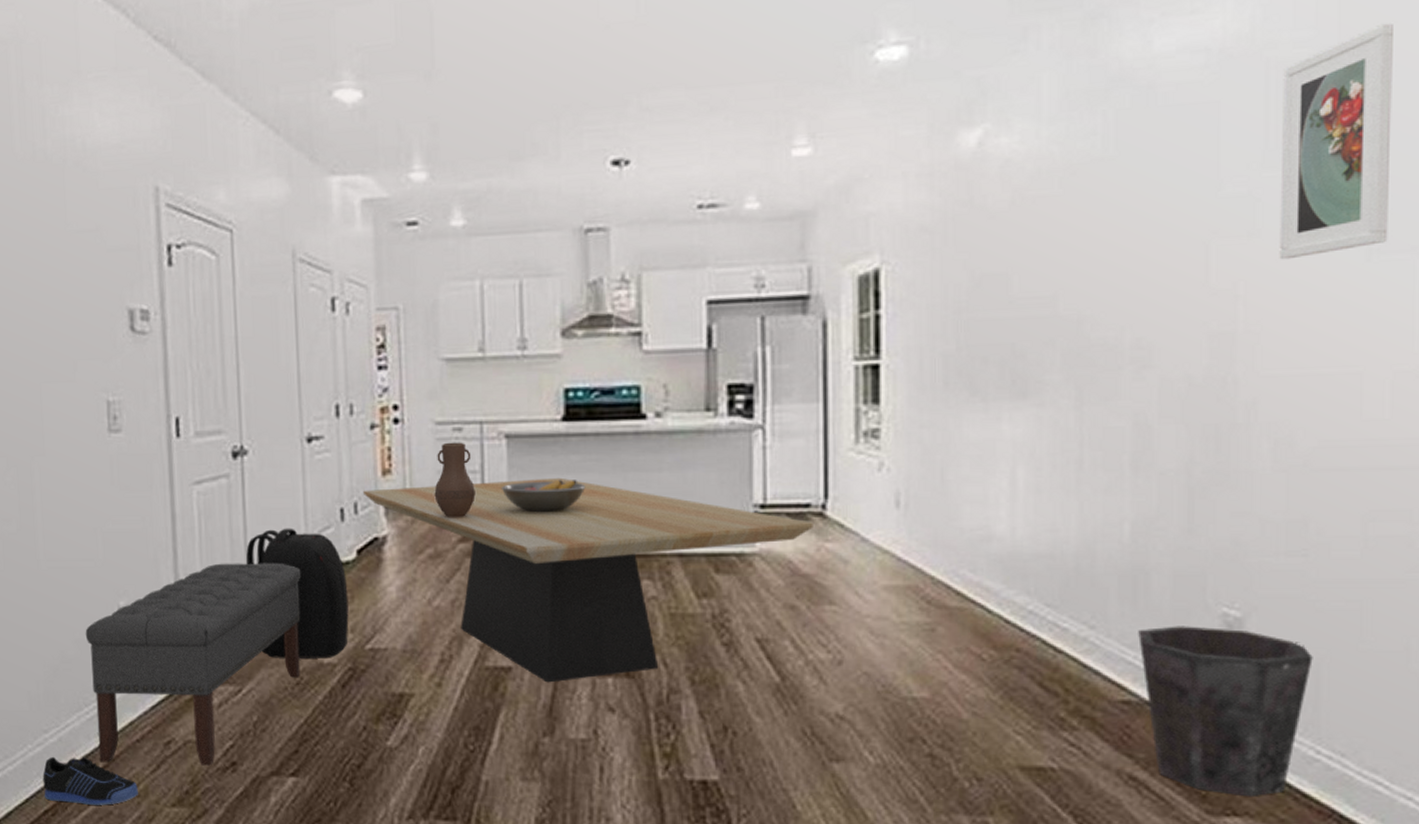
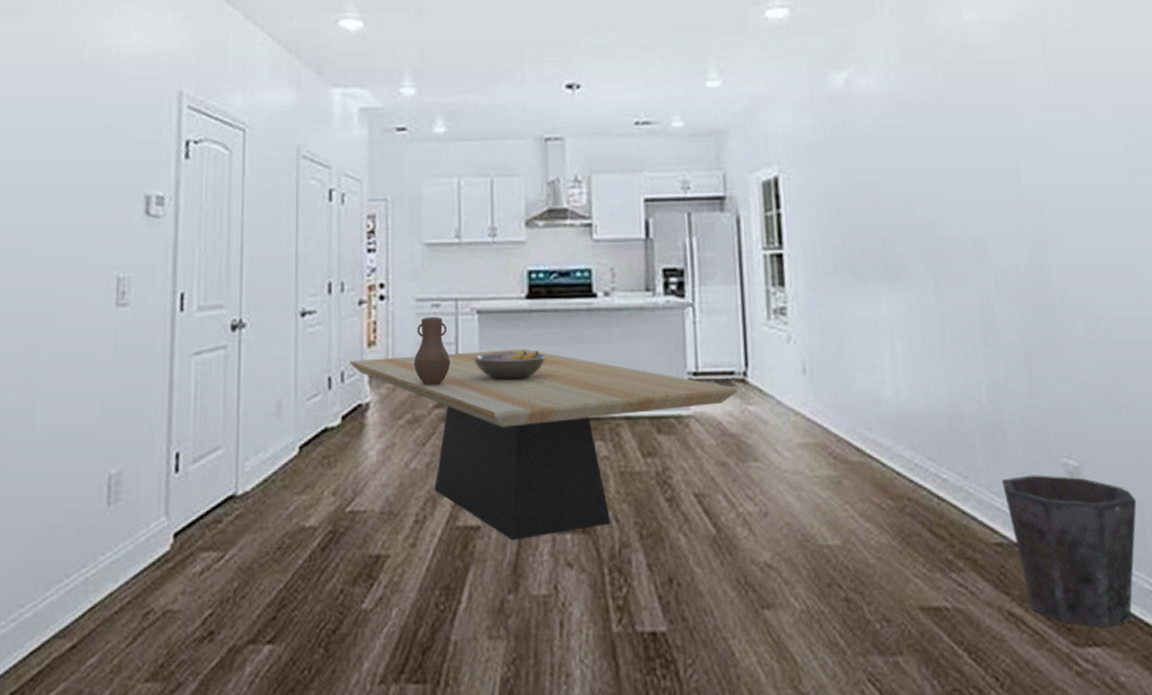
sneaker: present [42,756,138,805] -> none [12,632,112,684]
bench: present [85,563,301,766] -> none [73,429,289,637]
backpack: present [246,528,349,659] -> none [238,396,332,523]
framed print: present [1279,22,1393,260] -> none [1053,10,1142,178]

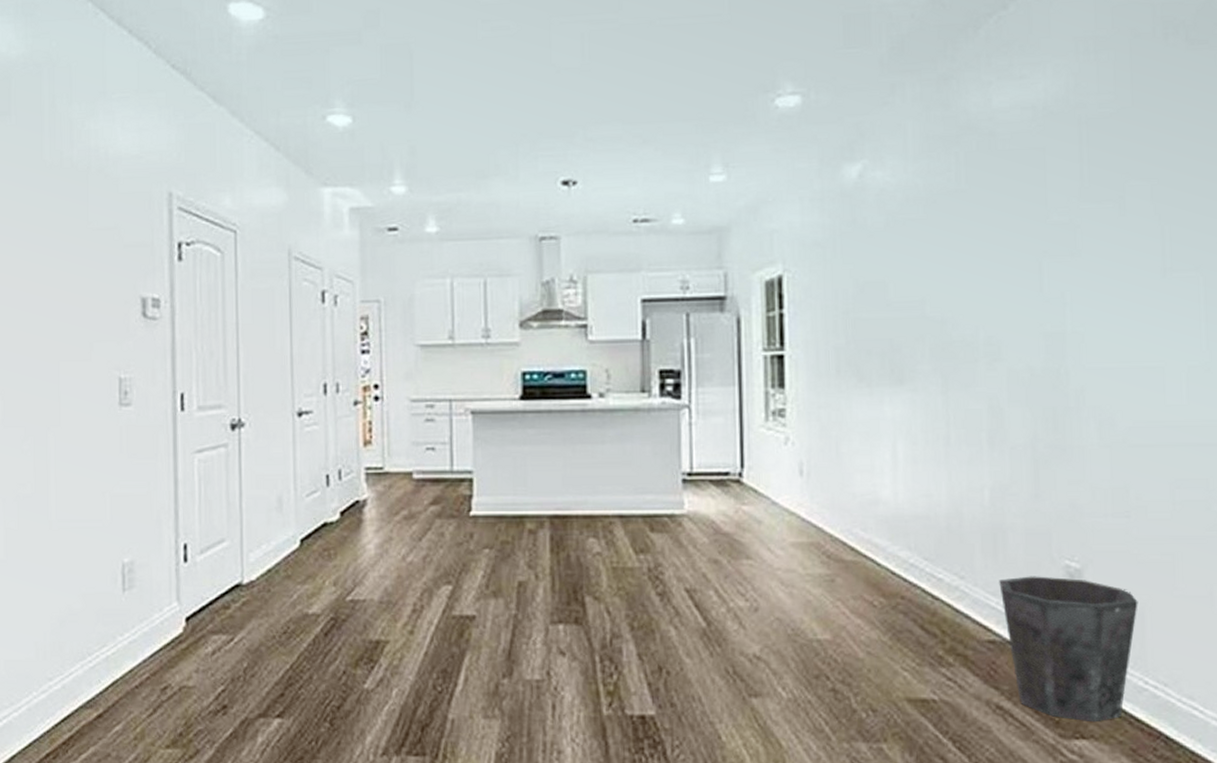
dining table: present [350,348,737,541] -> none [347,448,732,630]
vase: present [414,317,450,386] -> none [409,417,445,484]
fruit bowl: present [474,351,546,380] -> none [468,451,540,478]

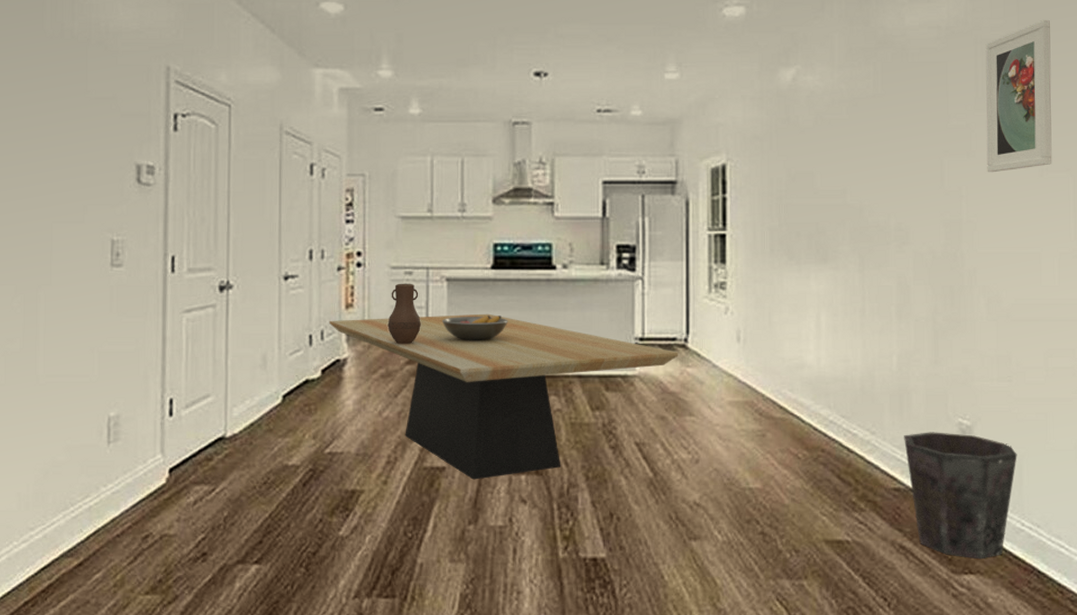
dining table: none [347,448,732,630] -> present [329,313,678,480]
vase: none [409,417,445,484] -> present [387,283,421,345]
fruit bowl: none [468,451,540,478] -> present [442,316,508,340]
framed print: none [1092,91,1177,275] -> present [985,19,1052,173]

